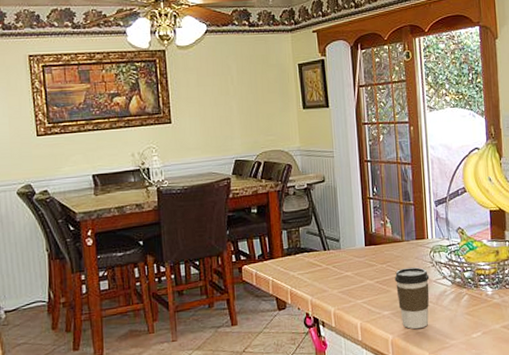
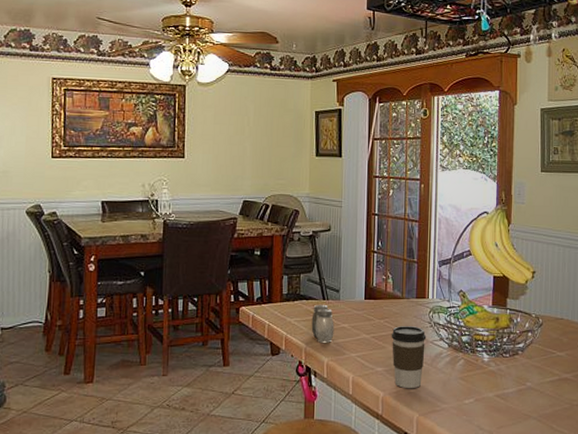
salt and pepper shaker: none [314,255,338,293] -> present [311,304,335,343]

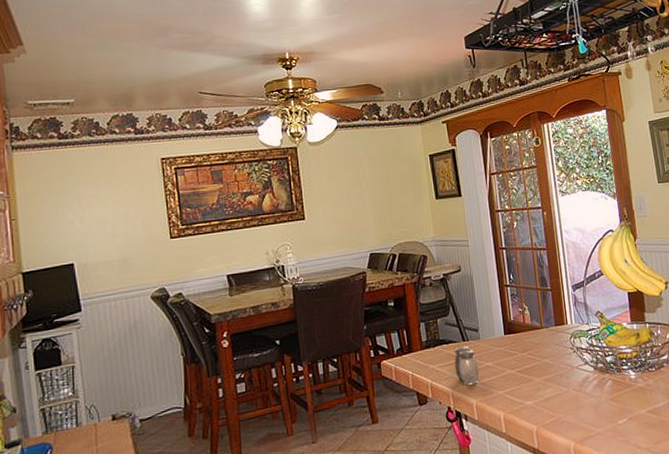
coffee cup: present [391,325,427,389] -> none [536,354,573,419]

